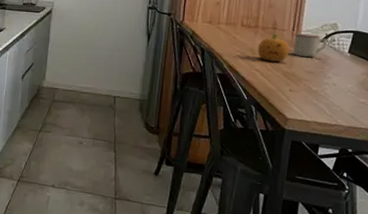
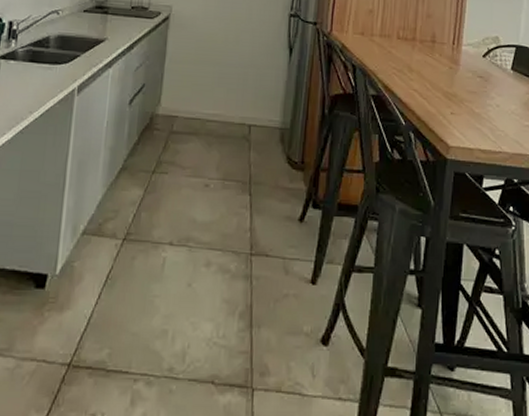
fruit: present [257,33,290,62] -> none [415,47,450,80]
mug: present [292,33,327,58] -> none [453,47,489,76]

